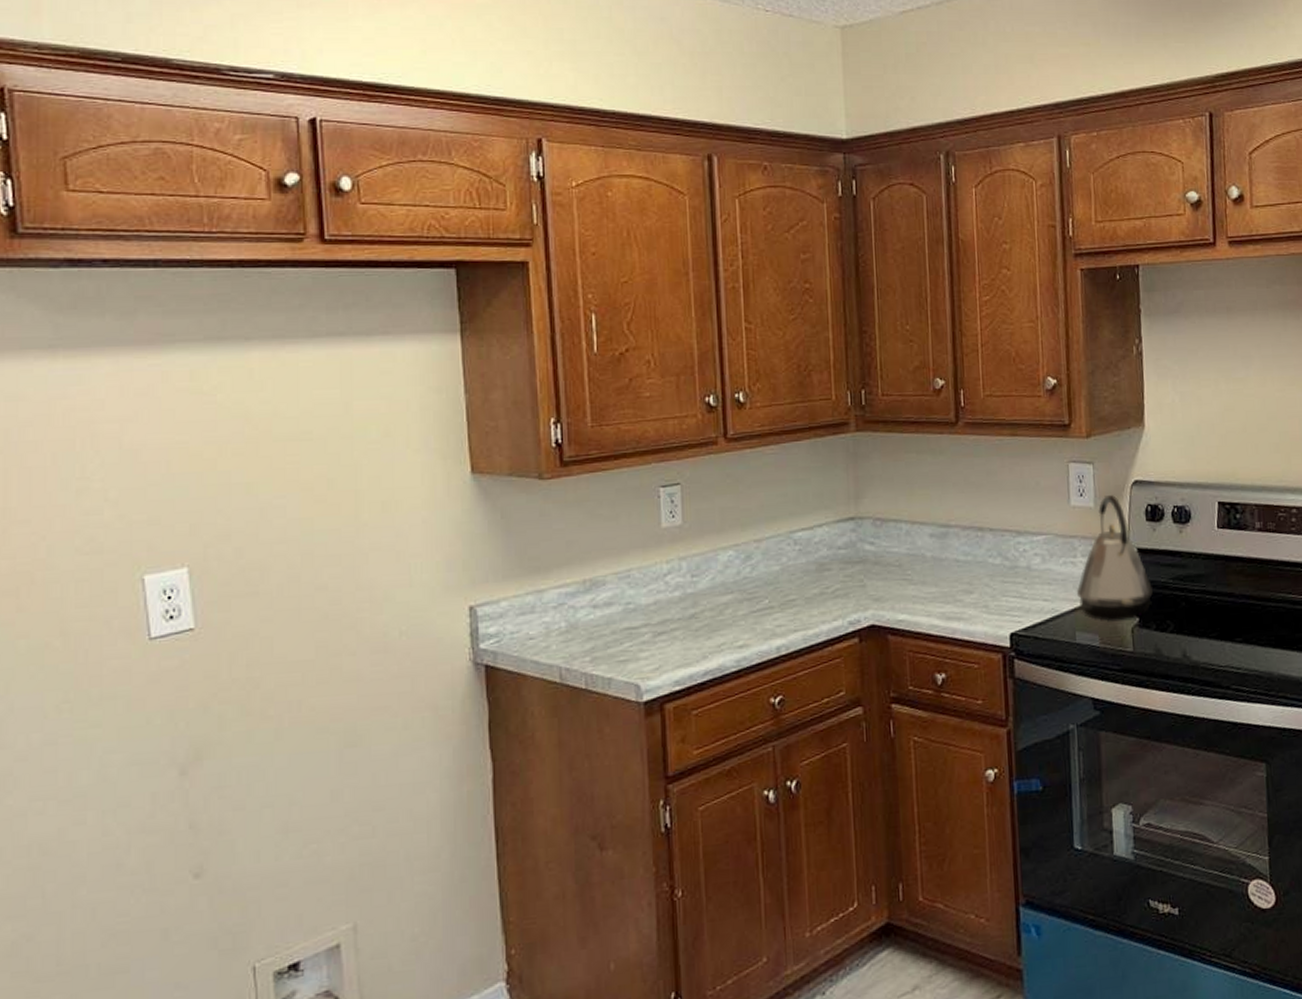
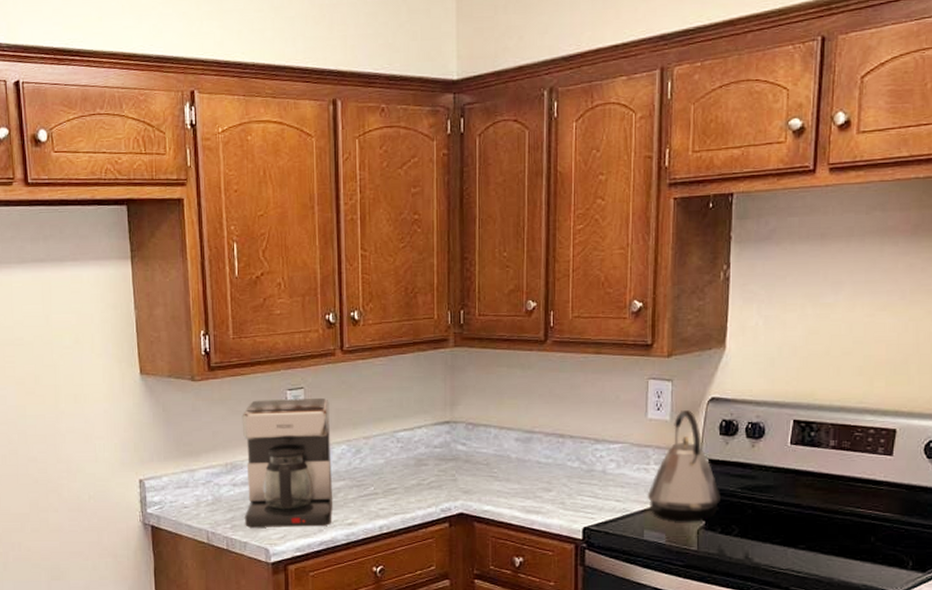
coffee maker: none [603,496,720,659] -> present [242,398,333,528]

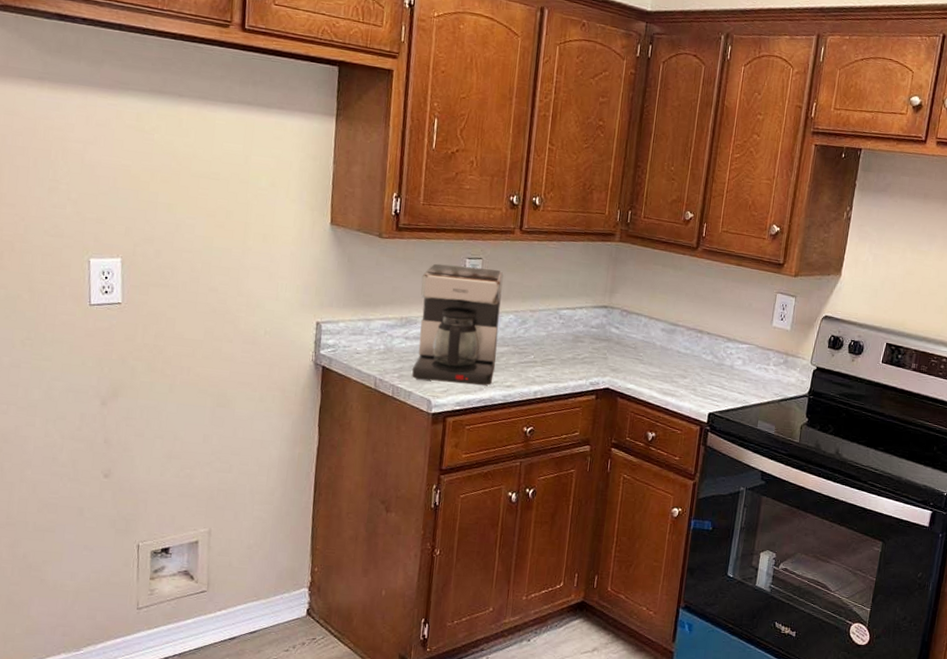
kettle: present [647,410,720,522] -> none [764,323,823,418]

